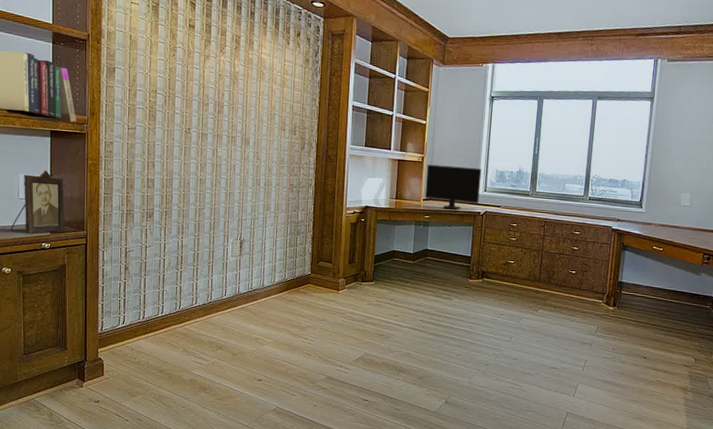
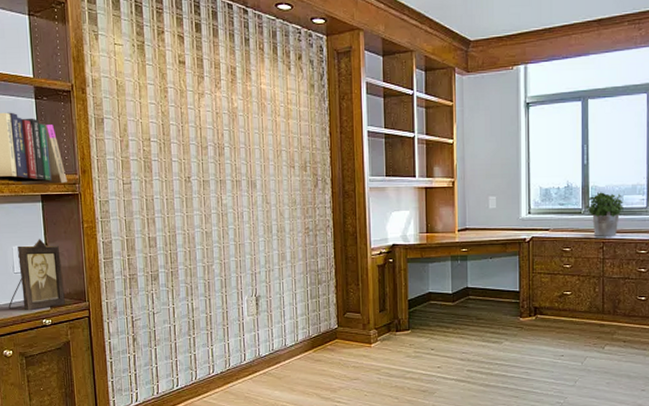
monitor: present [425,164,482,210] -> none [459,187,523,239]
potted plant: none [533,179,565,217] -> present [585,192,624,236]

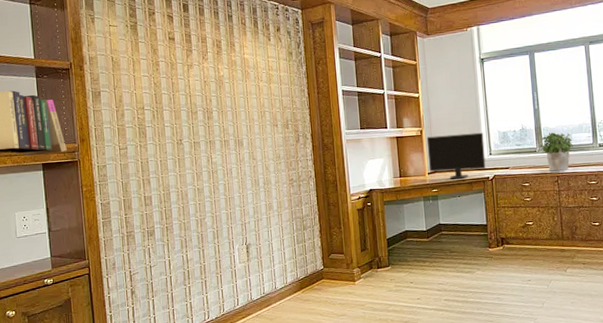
photo frame: present [8,239,65,310] -> none [11,204,66,273]
monitor: none [459,187,523,239] -> present [426,132,486,179]

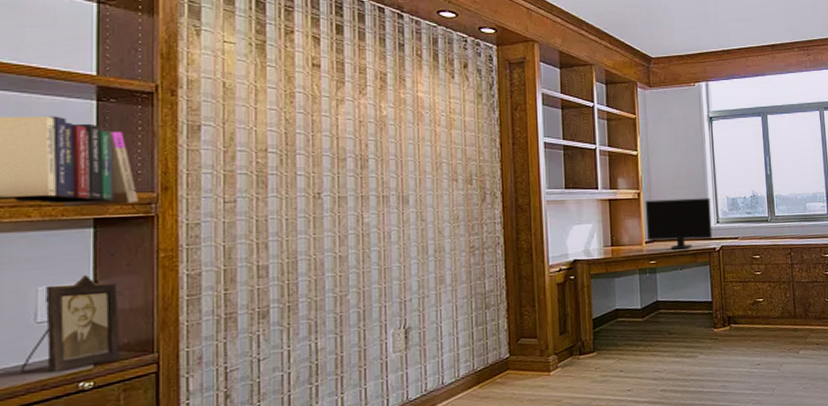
photo frame: none [11,204,66,273] -> present [20,275,119,374]
potted plant: present [539,132,573,171] -> none [771,200,807,243]

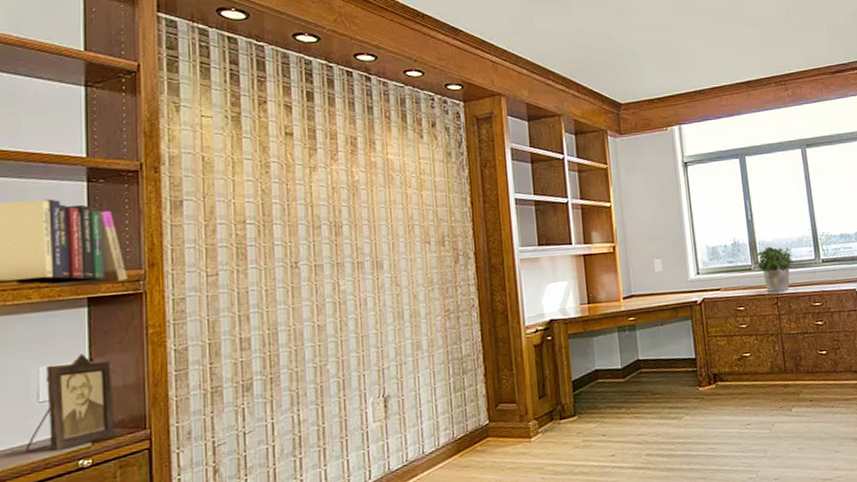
monitor: present [645,197,713,250] -> none [620,247,693,305]
potted plant: none [771,200,807,243] -> present [755,246,793,292]

